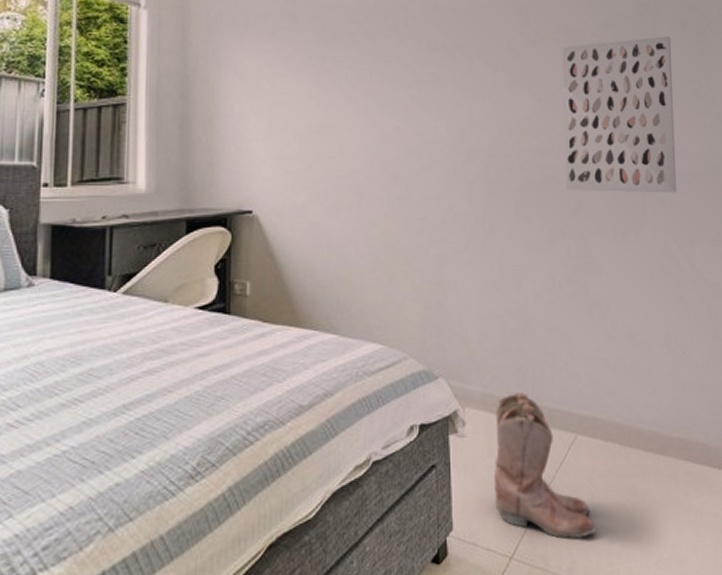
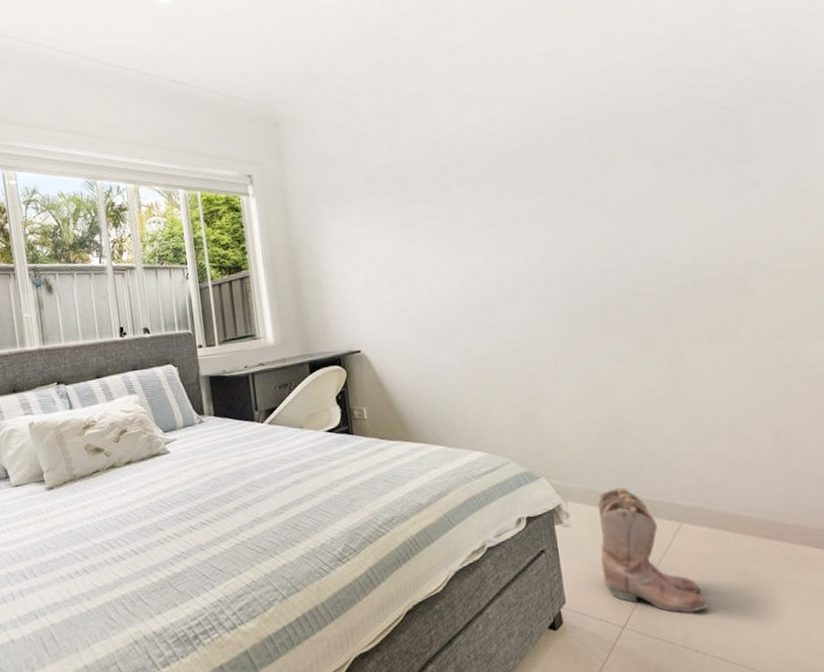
wall art: present [562,36,677,193] -> none [638,135,778,303]

